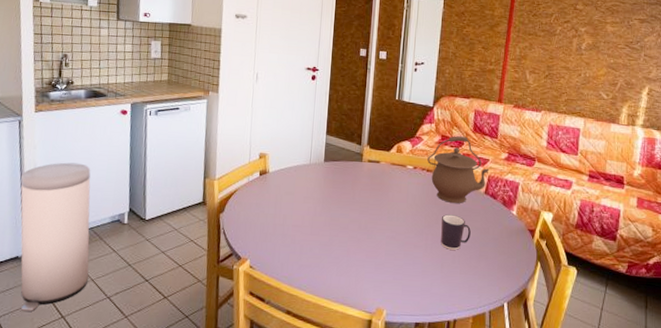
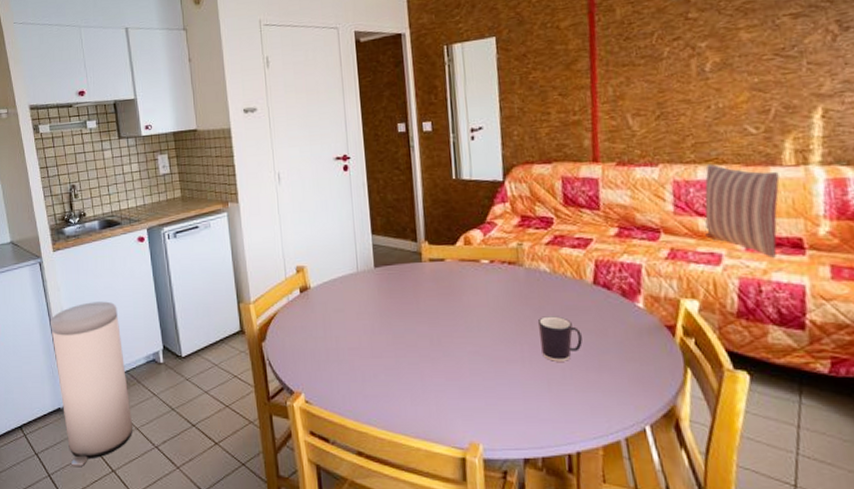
teapot: present [427,136,489,203] -> none [507,213,595,301]
pillow: none [564,115,616,188] -> present [704,163,780,258]

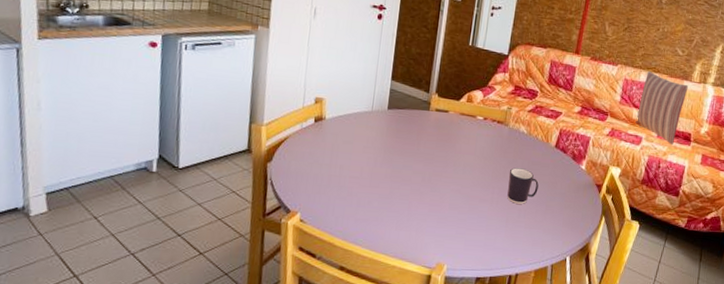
pedal bin: present [51,301,133,466] -> none [20,100,111,270]

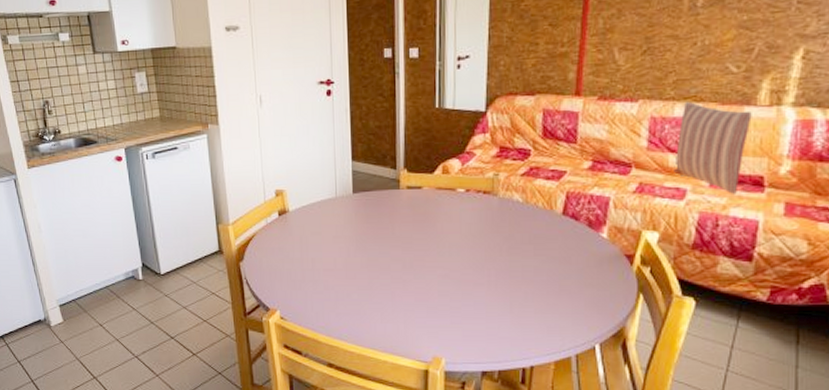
mug: present [507,167,539,204] -> none [506,244,546,285]

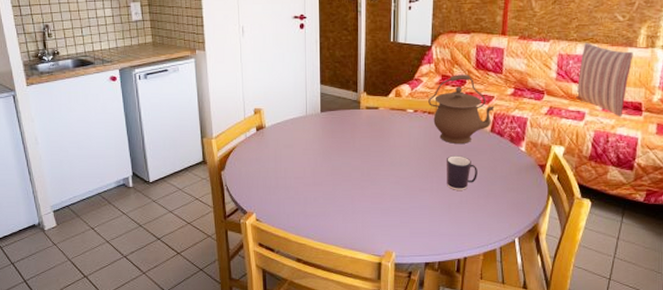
teapot: none [483,145,567,229] -> present [428,74,495,144]
mug: none [506,244,546,285] -> present [446,155,477,190]

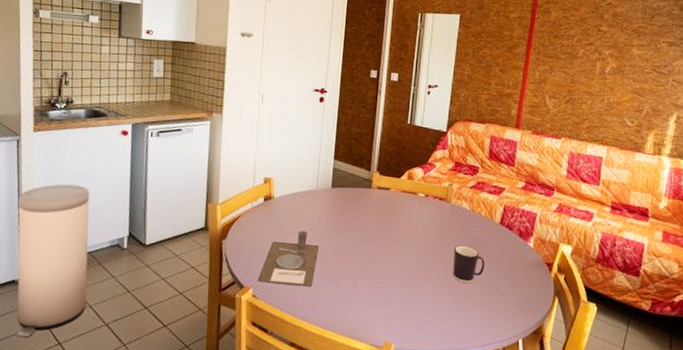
pedal bin: none [25,132,104,273] -> present [16,184,90,337]
place setting: none [259,155,314,206] -> present [257,230,319,286]
teapot: present [428,74,495,144] -> none [440,163,505,234]
pillow: present [576,42,633,117] -> none [585,143,641,221]

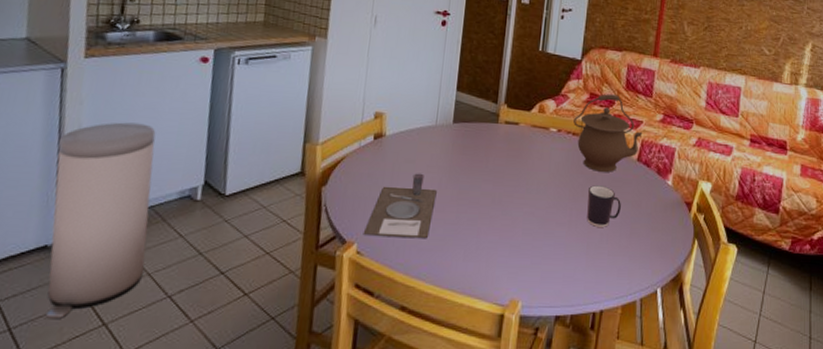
teapot: none [440,163,505,234] -> present [573,94,643,172]

